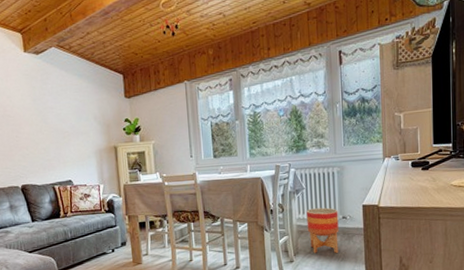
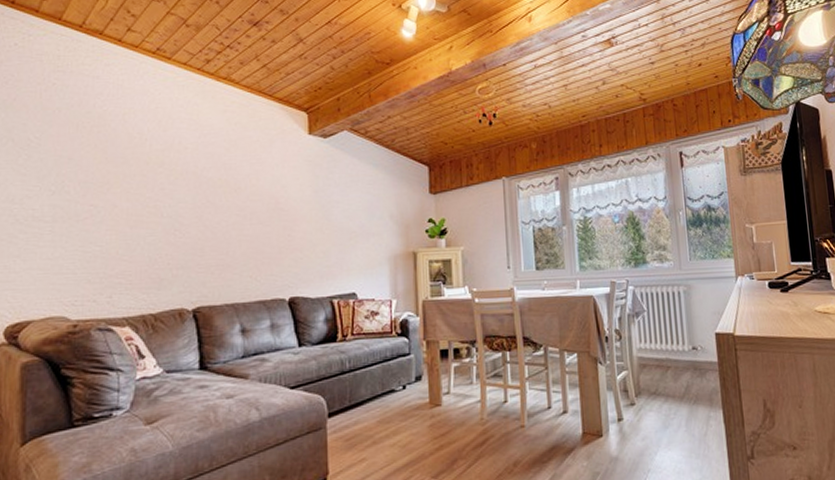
planter: present [306,207,339,254] -> none [649,335,690,395]

